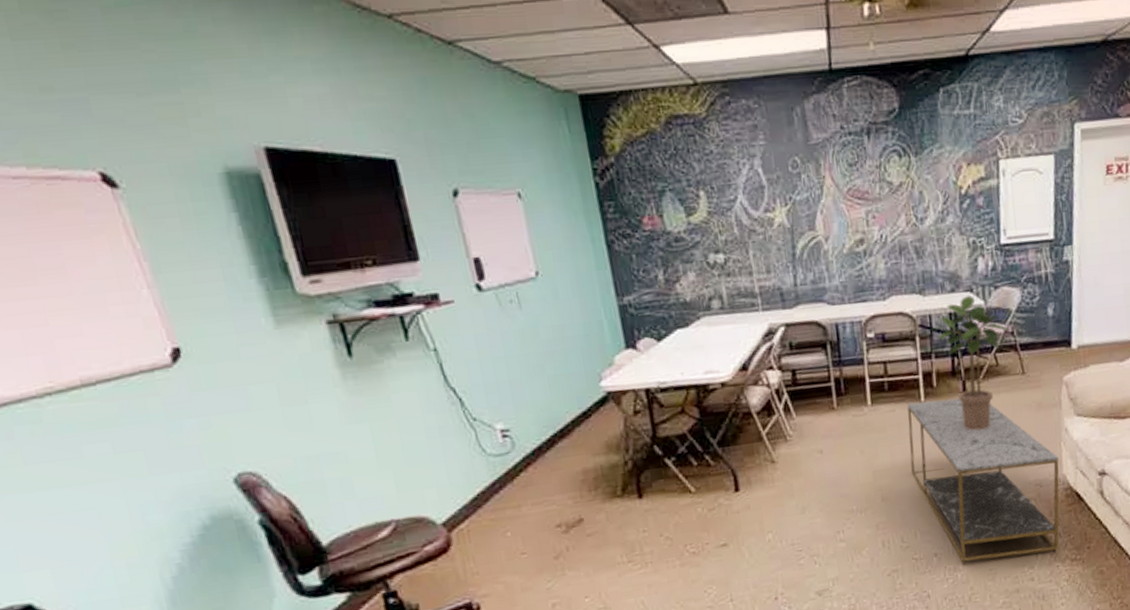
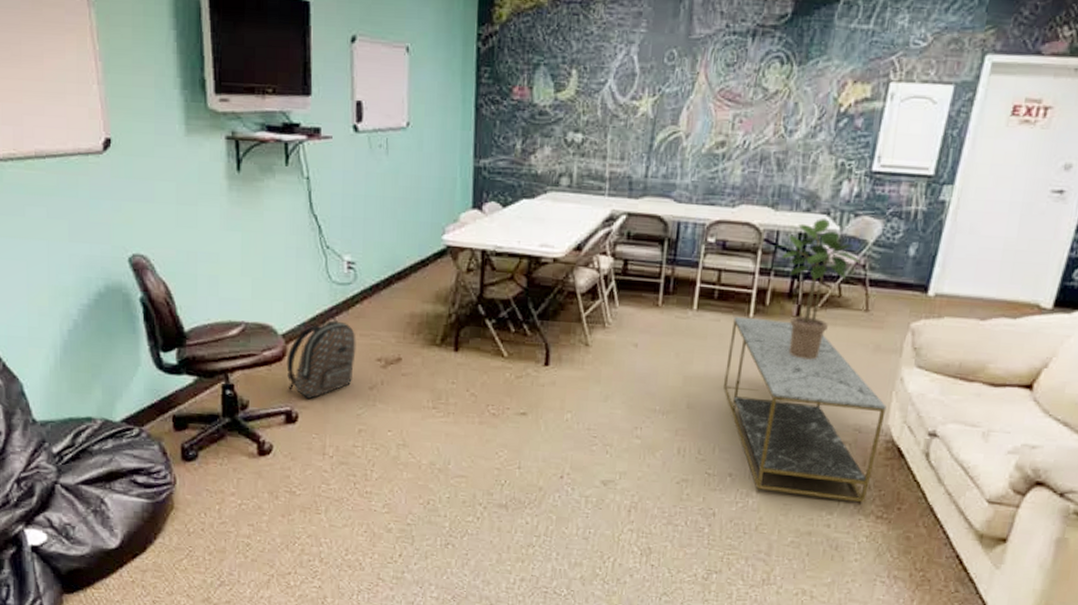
backpack: none [453,490,534,587] -> present [286,315,356,400]

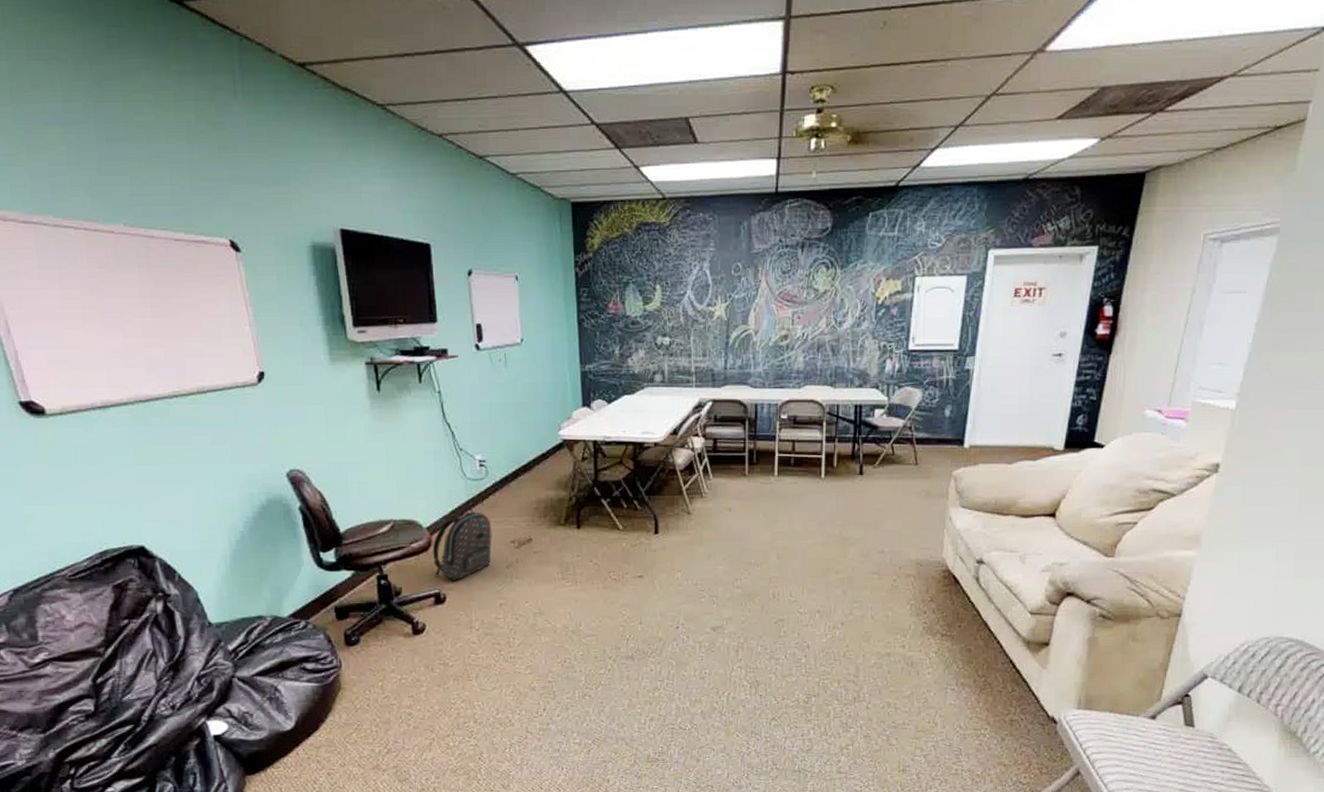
coffee table: present [724,316,887,503] -> none [806,478,940,625]
potted plant: present [775,219,861,360] -> none [837,392,907,509]

